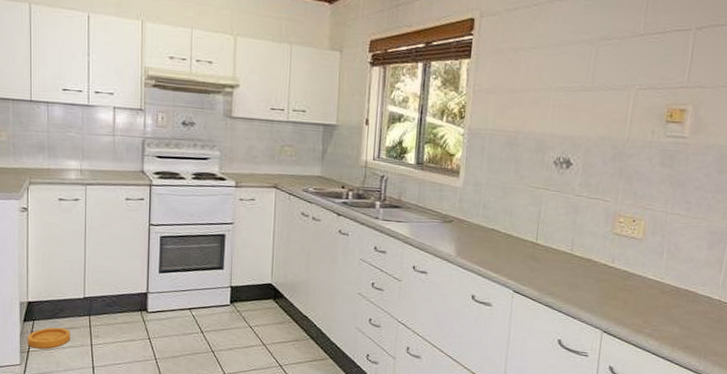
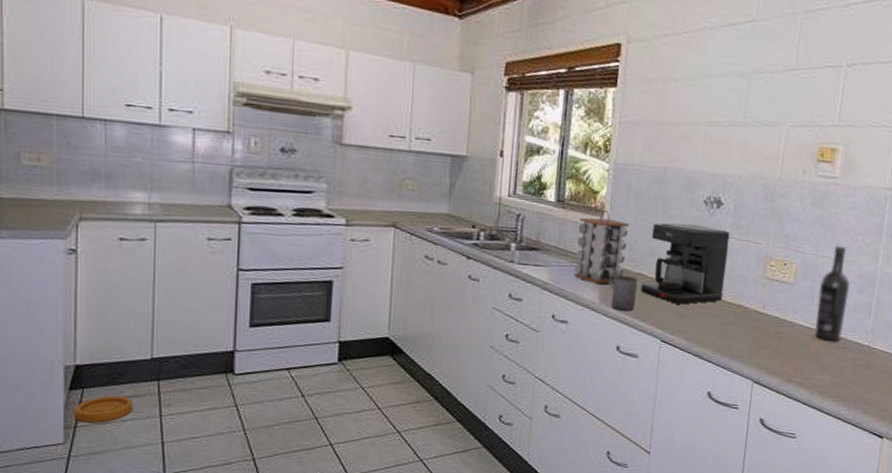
spice rack: none [432,170,483,239] -> present [573,209,629,284]
mug: none [464,230,491,264] -> present [609,275,638,311]
coffee maker: none [494,182,580,258] -> present [640,223,730,305]
wine bottle: none [663,202,700,296] -> present [814,245,850,342]

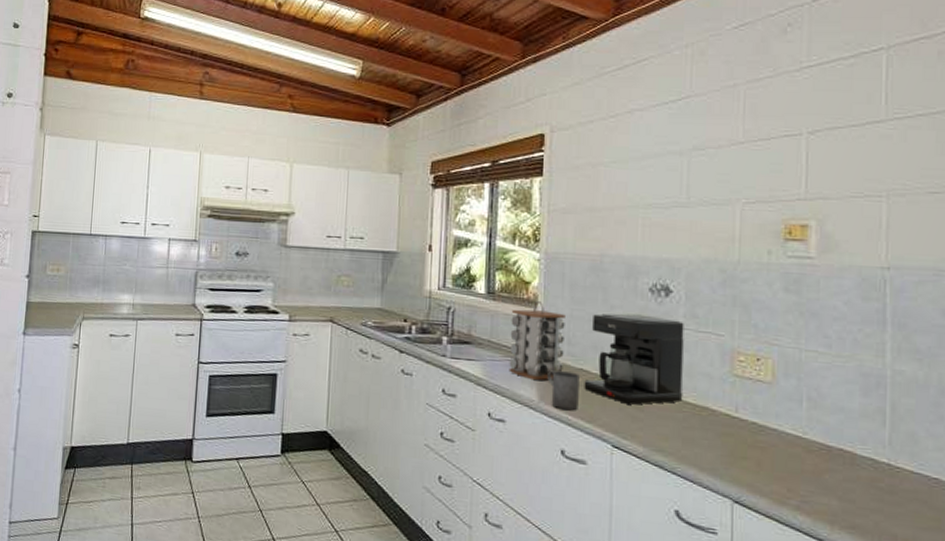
pet bowl: present [74,395,133,423] -> none [67,476,112,501]
wine bottle: present [814,245,850,342] -> none [807,337,850,457]

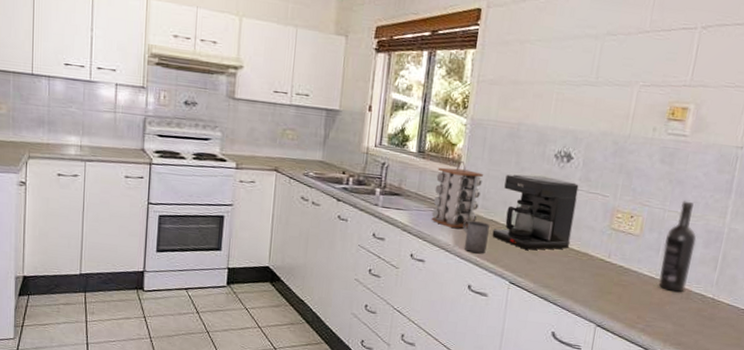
wine bottle: none [807,337,850,457] -> present [658,200,697,293]

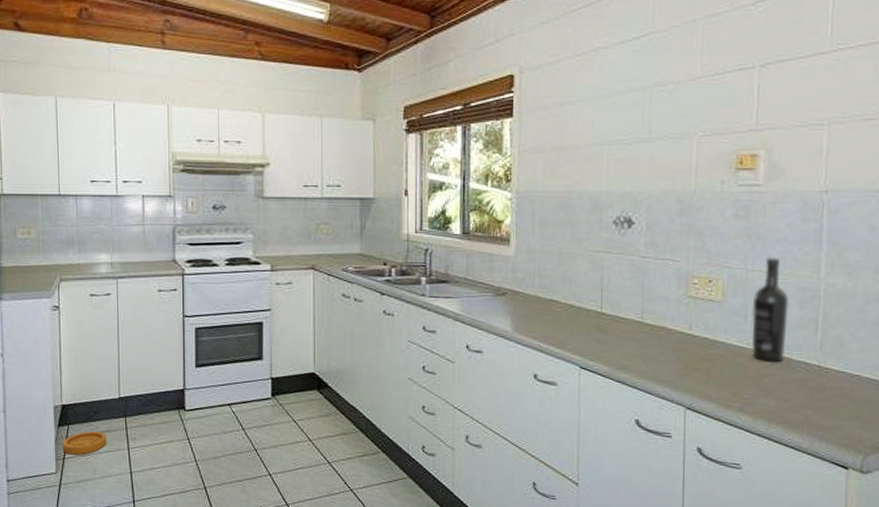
pet bowl: none [22,302,66,324] -> present [62,431,107,455]
spice rack: present [431,160,483,229] -> none [484,238,536,312]
mug: present [463,220,490,254] -> none [520,303,550,338]
coffee maker: present [492,174,579,250] -> none [554,246,645,329]

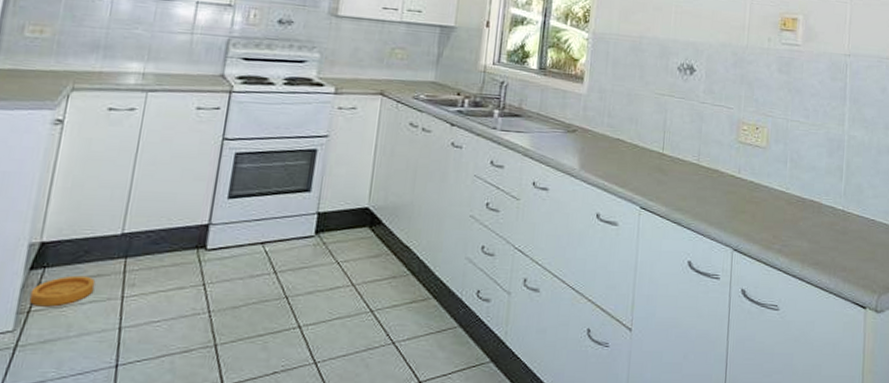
wine bottle: present [751,257,789,363] -> none [789,109,820,207]

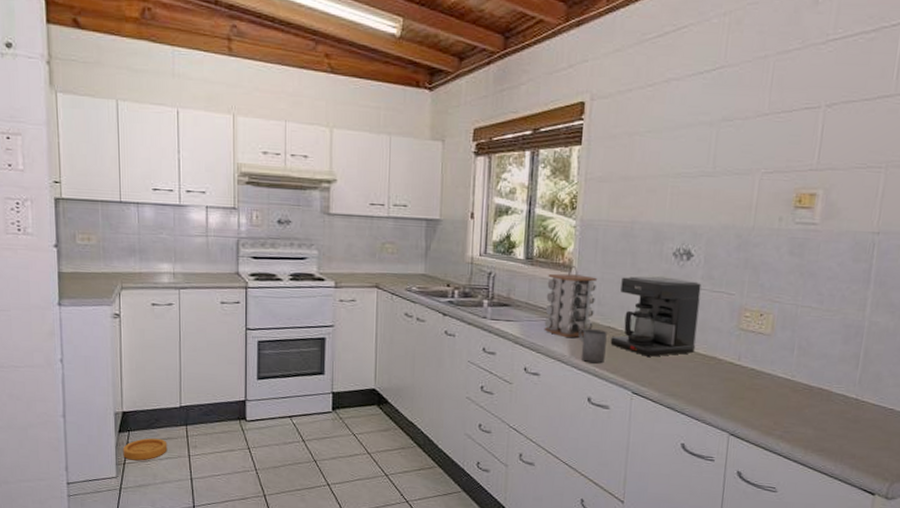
spice rack: none [554,76,607,150] -> present [544,265,597,338]
mug: none [588,140,617,177] -> present [578,328,607,364]
coffee maker: none [619,89,704,170] -> present [610,276,702,357]

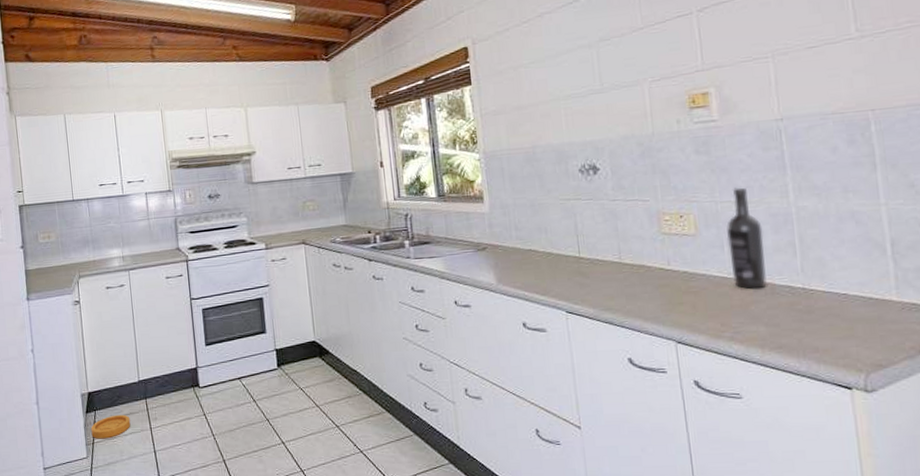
spice rack: present [544,265,597,338] -> none [461,195,514,266]
mug: present [578,328,607,364] -> none [501,253,532,288]
coffee maker: present [610,276,702,357] -> none [533,193,622,274]
wine bottle: none [794,294,834,395] -> present [726,187,768,289]

